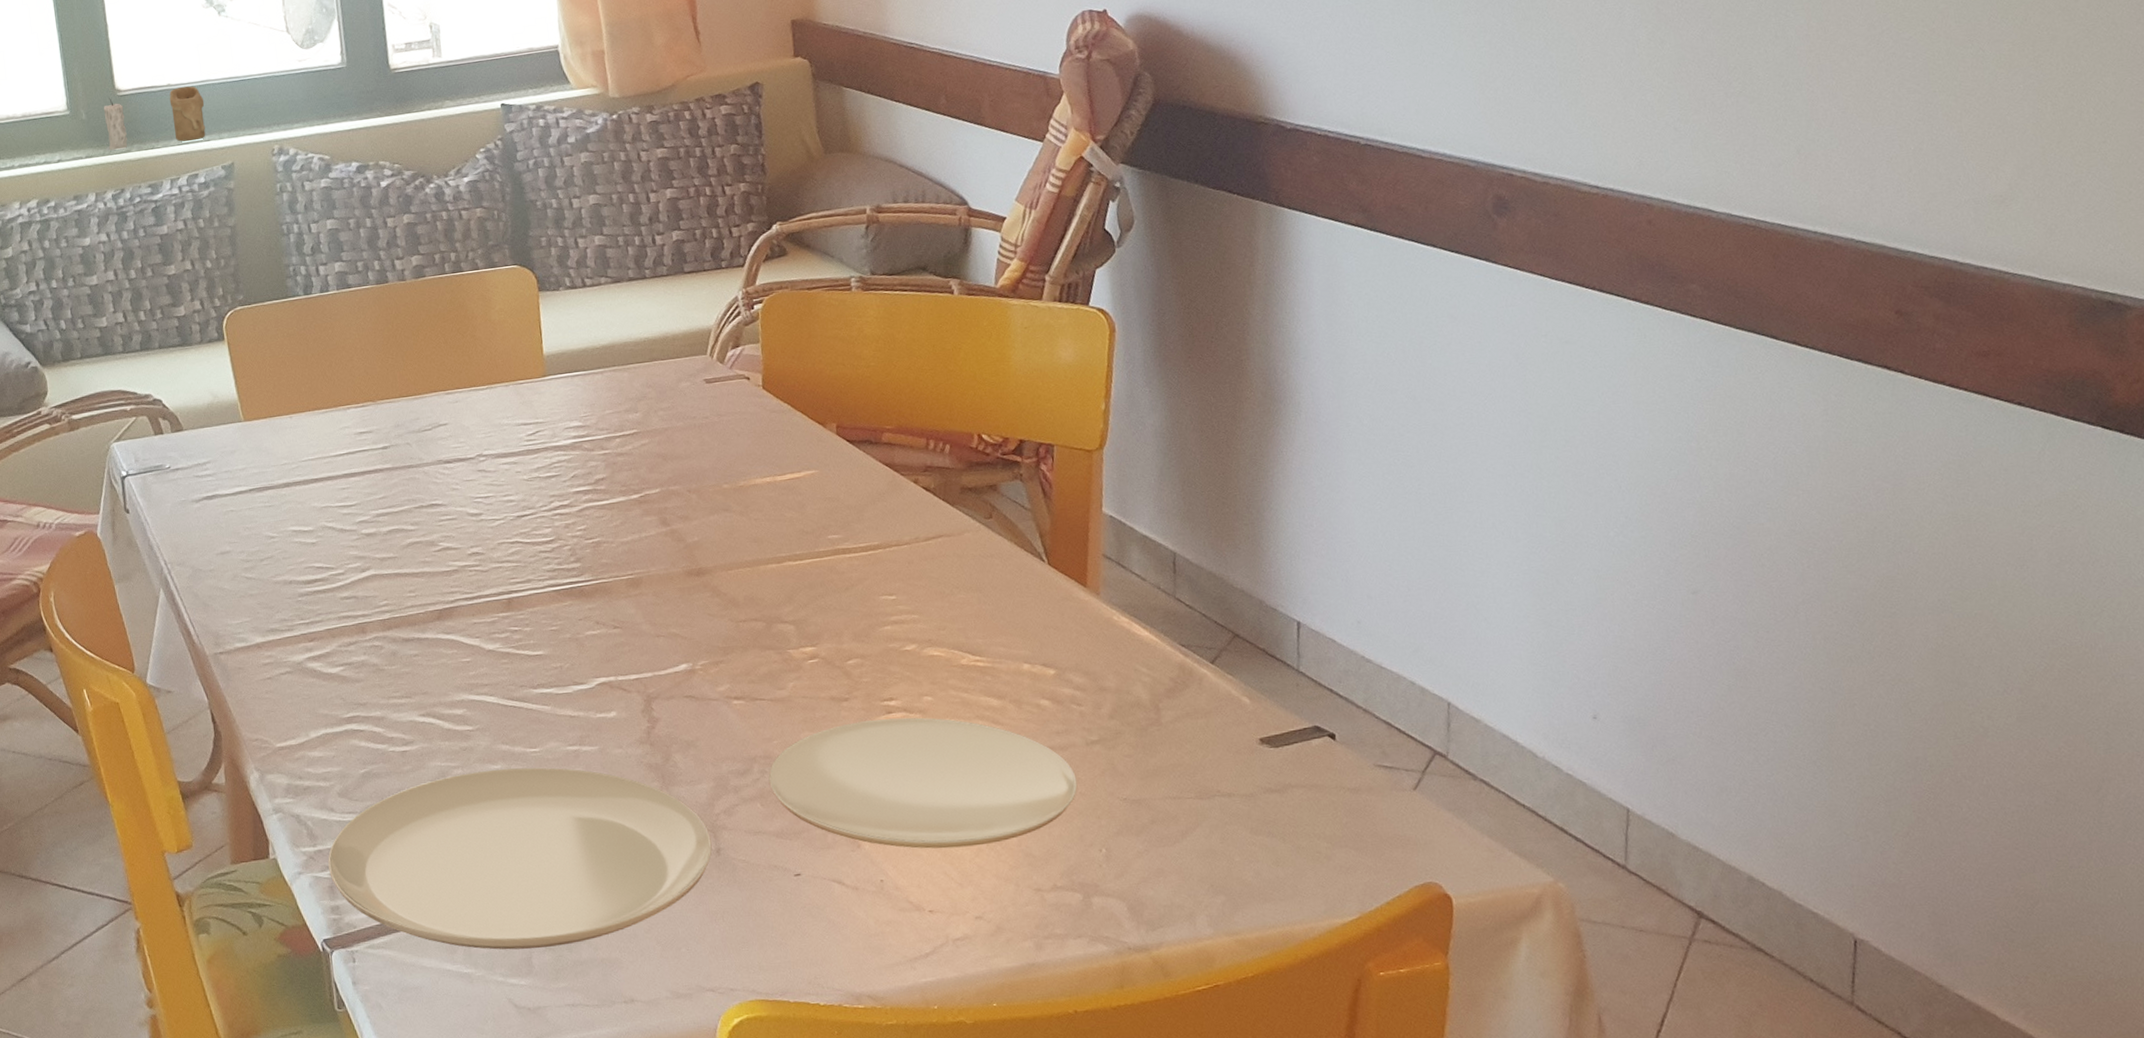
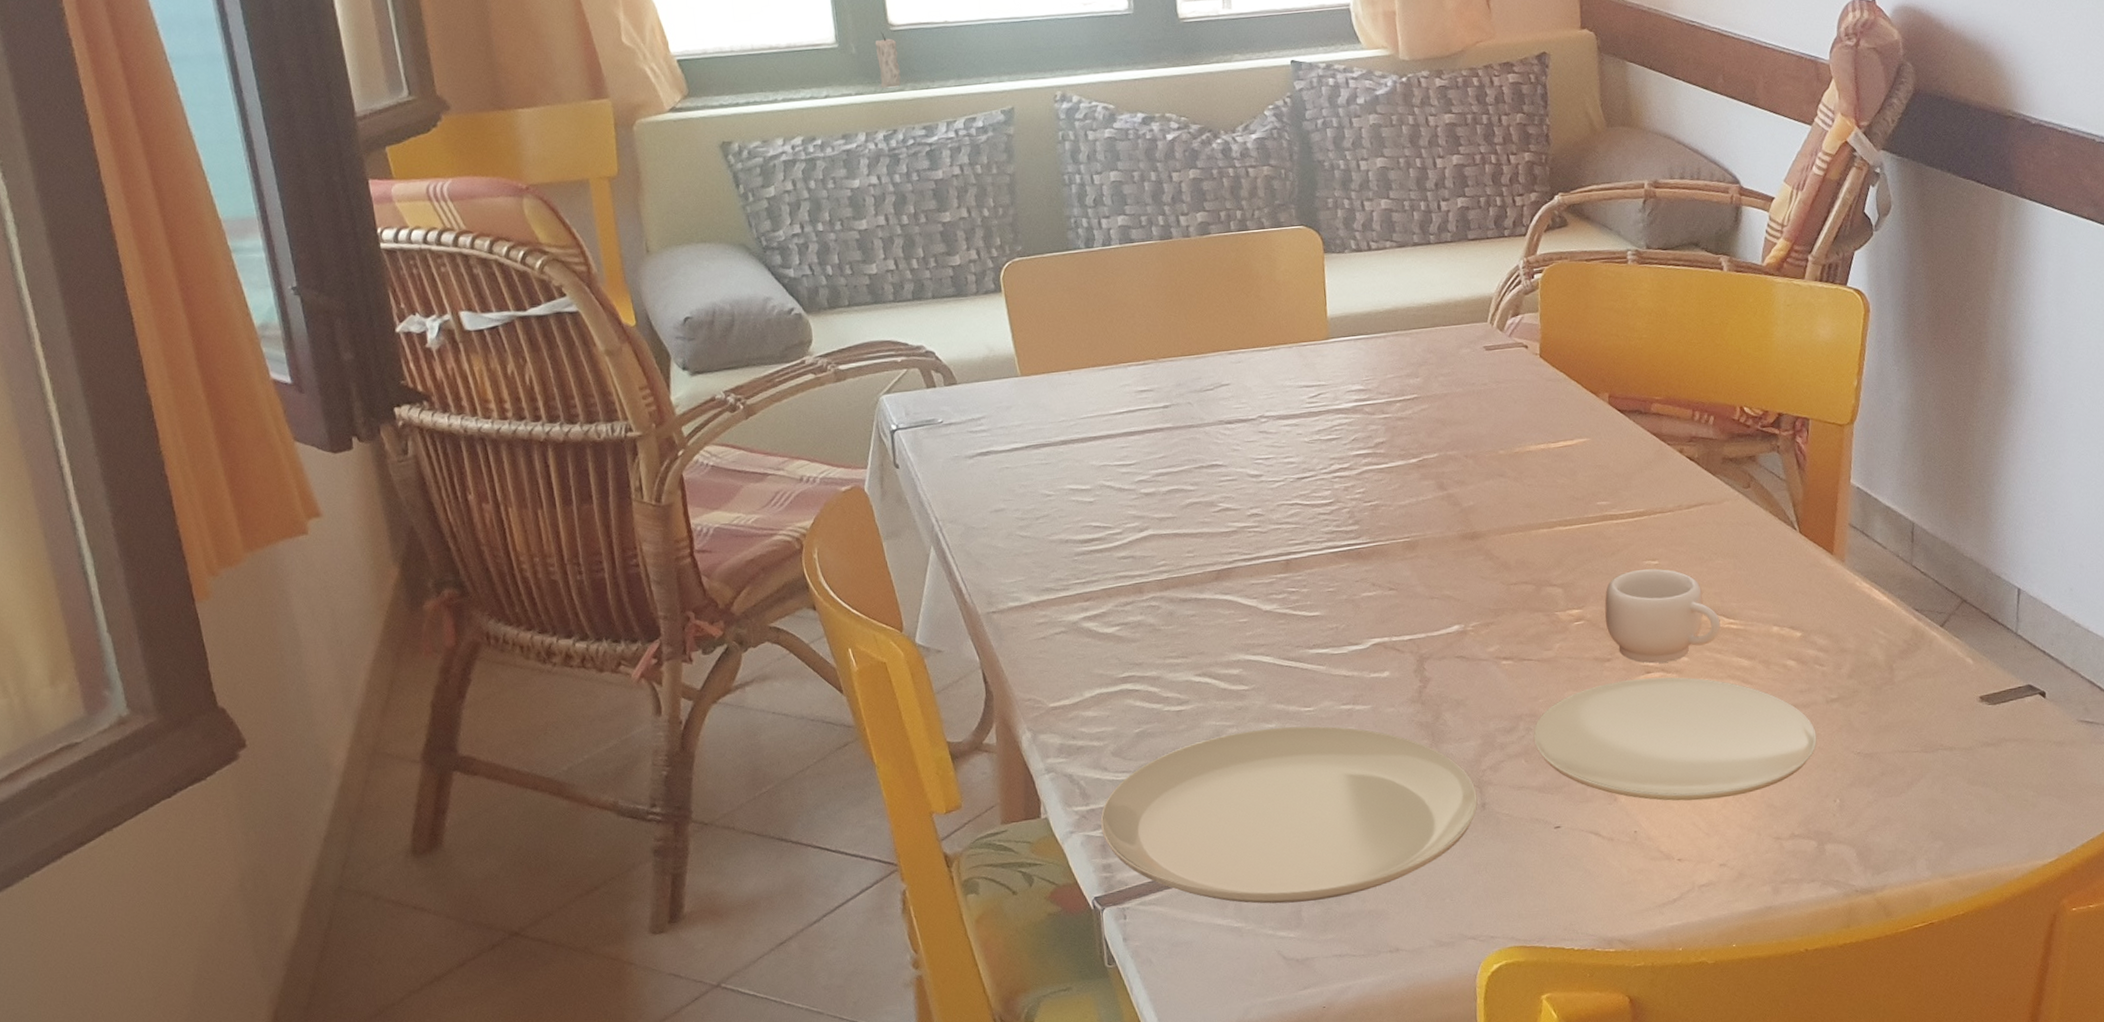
candle: present [169,86,206,142] -> none [946,24,985,83]
cup: none [840,604,966,703] -> present [1604,568,1721,664]

